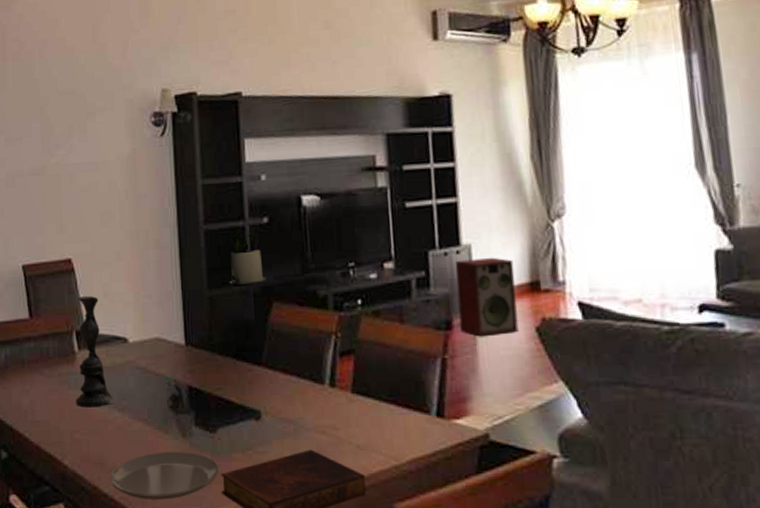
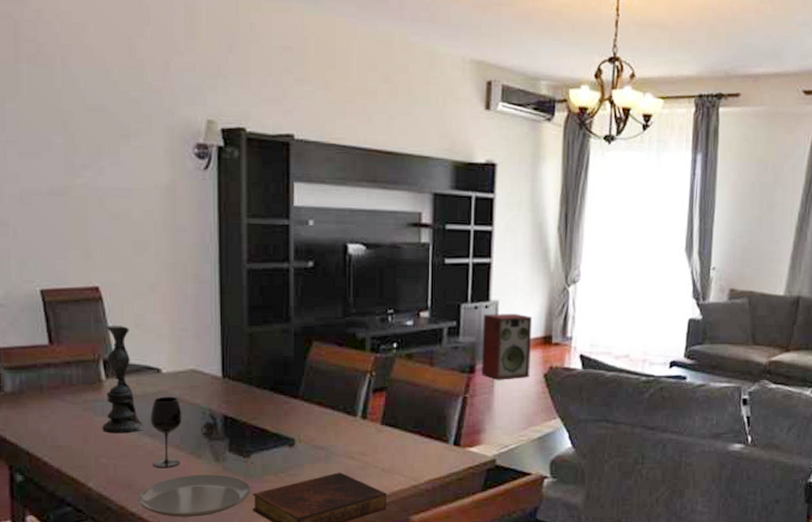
wine glass: none [119,367,149,445] -> present [150,396,182,468]
planter: present [229,227,267,286] -> none [270,270,308,325]

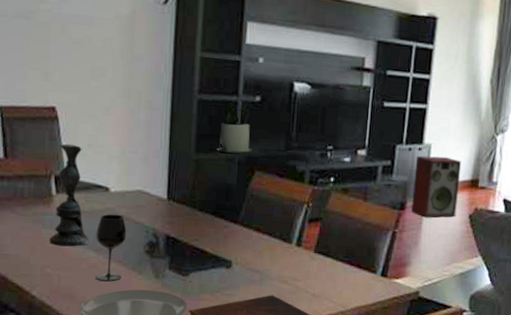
planter: none [270,270,308,325] -> present [216,102,252,154]

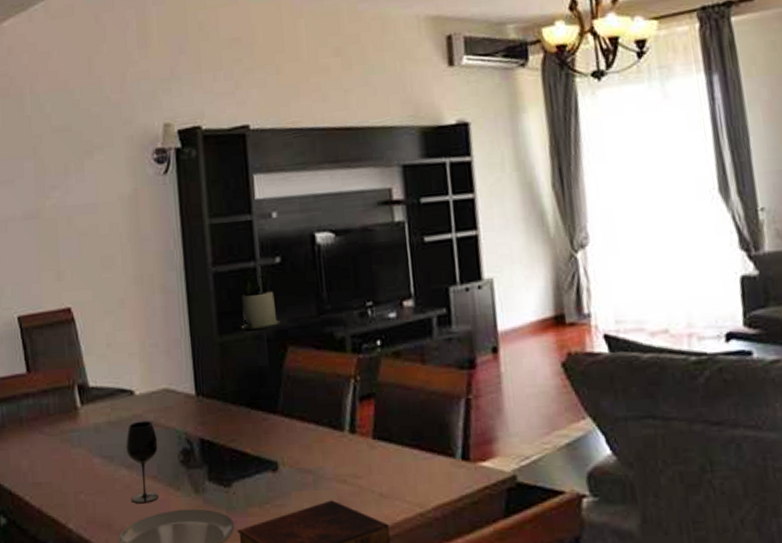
candlestick: present [49,143,89,247] -> none [78,346,120,467]
speaker: present [411,155,462,218] -> none [477,291,544,375]

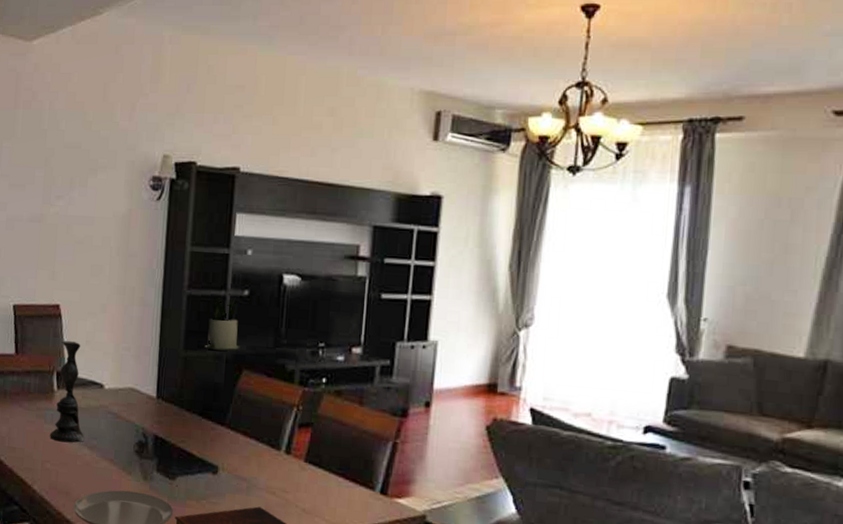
candlestick: none [78,346,120,467] -> present [50,340,85,443]
wine glass: present [126,420,159,504] -> none [89,411,118,481]

